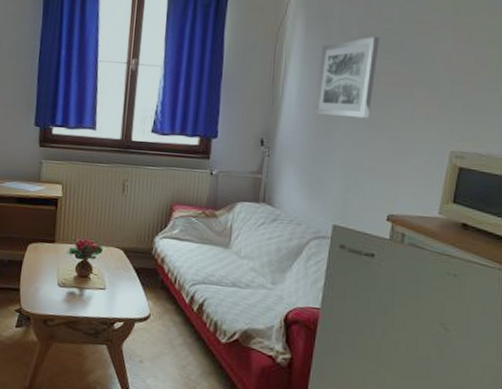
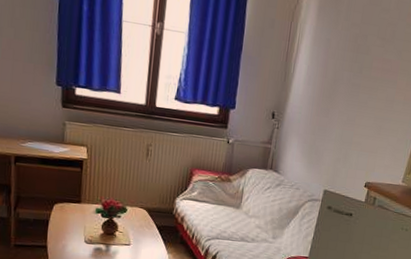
wall art: present [314,37,380,119] -> none [318,24,377,100]

